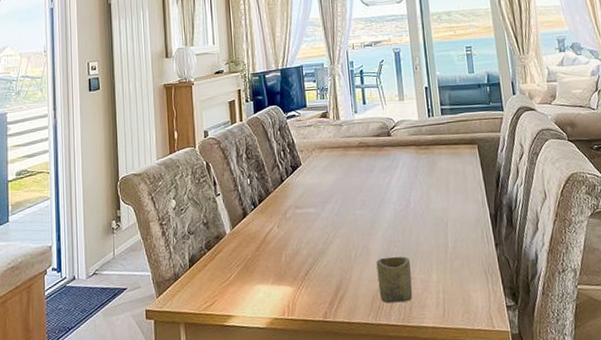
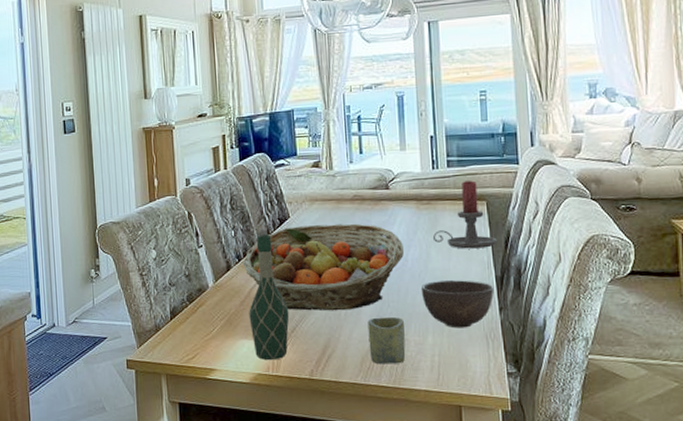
fruit basket: none [257,168,407,254] -> present [242,223,405,311]
wine bottle: none [264,181,303,305] -> present [249,234,289,361]
bowl: none [423,218,490,265] -> present [421,280,495,328]
candle holder: none [432,126,489,190] -> present [433,180,497,249]

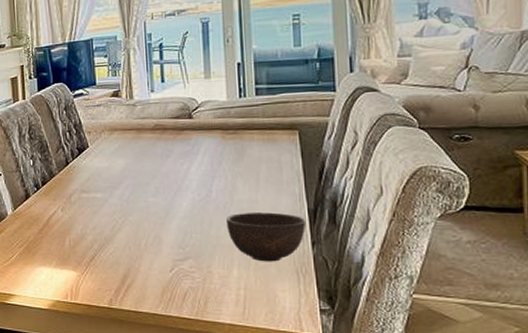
fruit basket: present [242,223,405,311] -> none [40,153,209,241]
wine bottle: present [249,234,289,361] -> none [47,164,88,288]
cup: present [367,316,406,365] -> none [169,248,209,296]
candle holder: present [433,180,497,249] -> none [240,109,310,181]

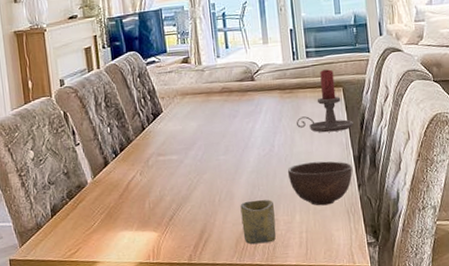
cup: none [169,248,209,296] -> present [240,199,276,245]
candle holder: none [240,109,310,181] -> present [297,69,353,133]

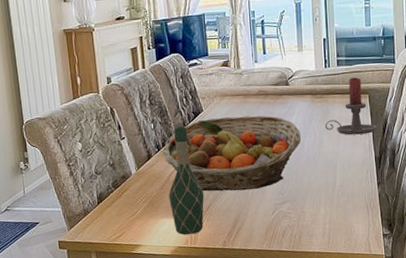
fruit basket: none [119,114,271,200] -> present [161,115,302,192]
wine bottle: none [128,129,167,250] -> present [169,126,204,235]
cup: present [240,199,276,245] -> none [271,193,303,234]
bowl: present [287,161,353,206] -> none [315,161,374,201]

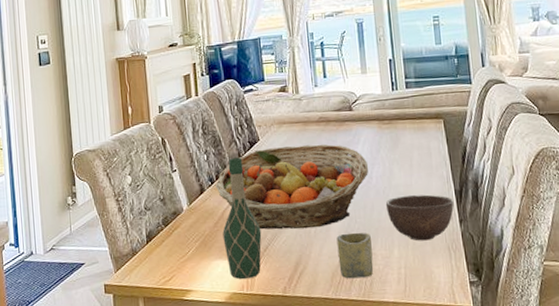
cup: none [271,193,303,234] -> present [336,232,374,279]
bowl: none [315,161,374,201] -> present [385,194,454,241]
candle holder: present [325,77,377,135] -> none [395,100,455,165]

